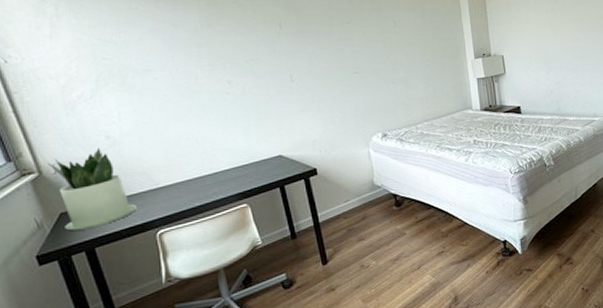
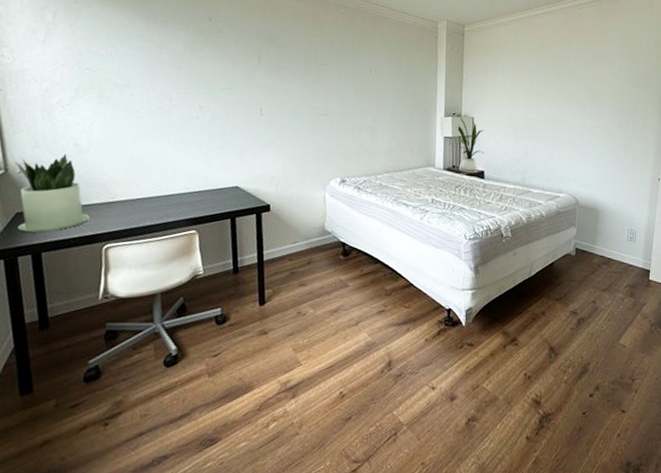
house plant: none [486,55,518,111] -> present [456,115,485,174]

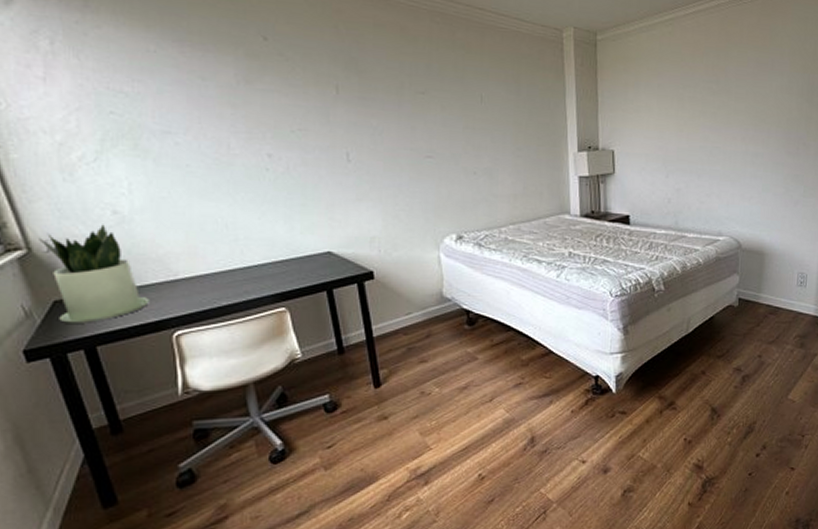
house plant: present [456,115,485,174] -> none [592,148,628,219]

